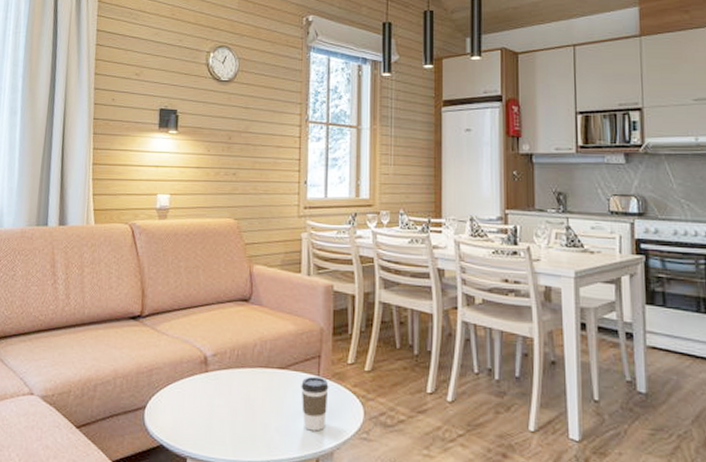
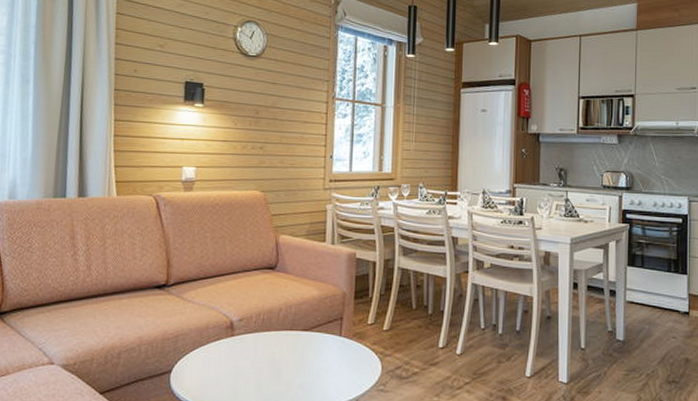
coffee cup: present [301,376,329,431] -> none [324,336,350,386]

